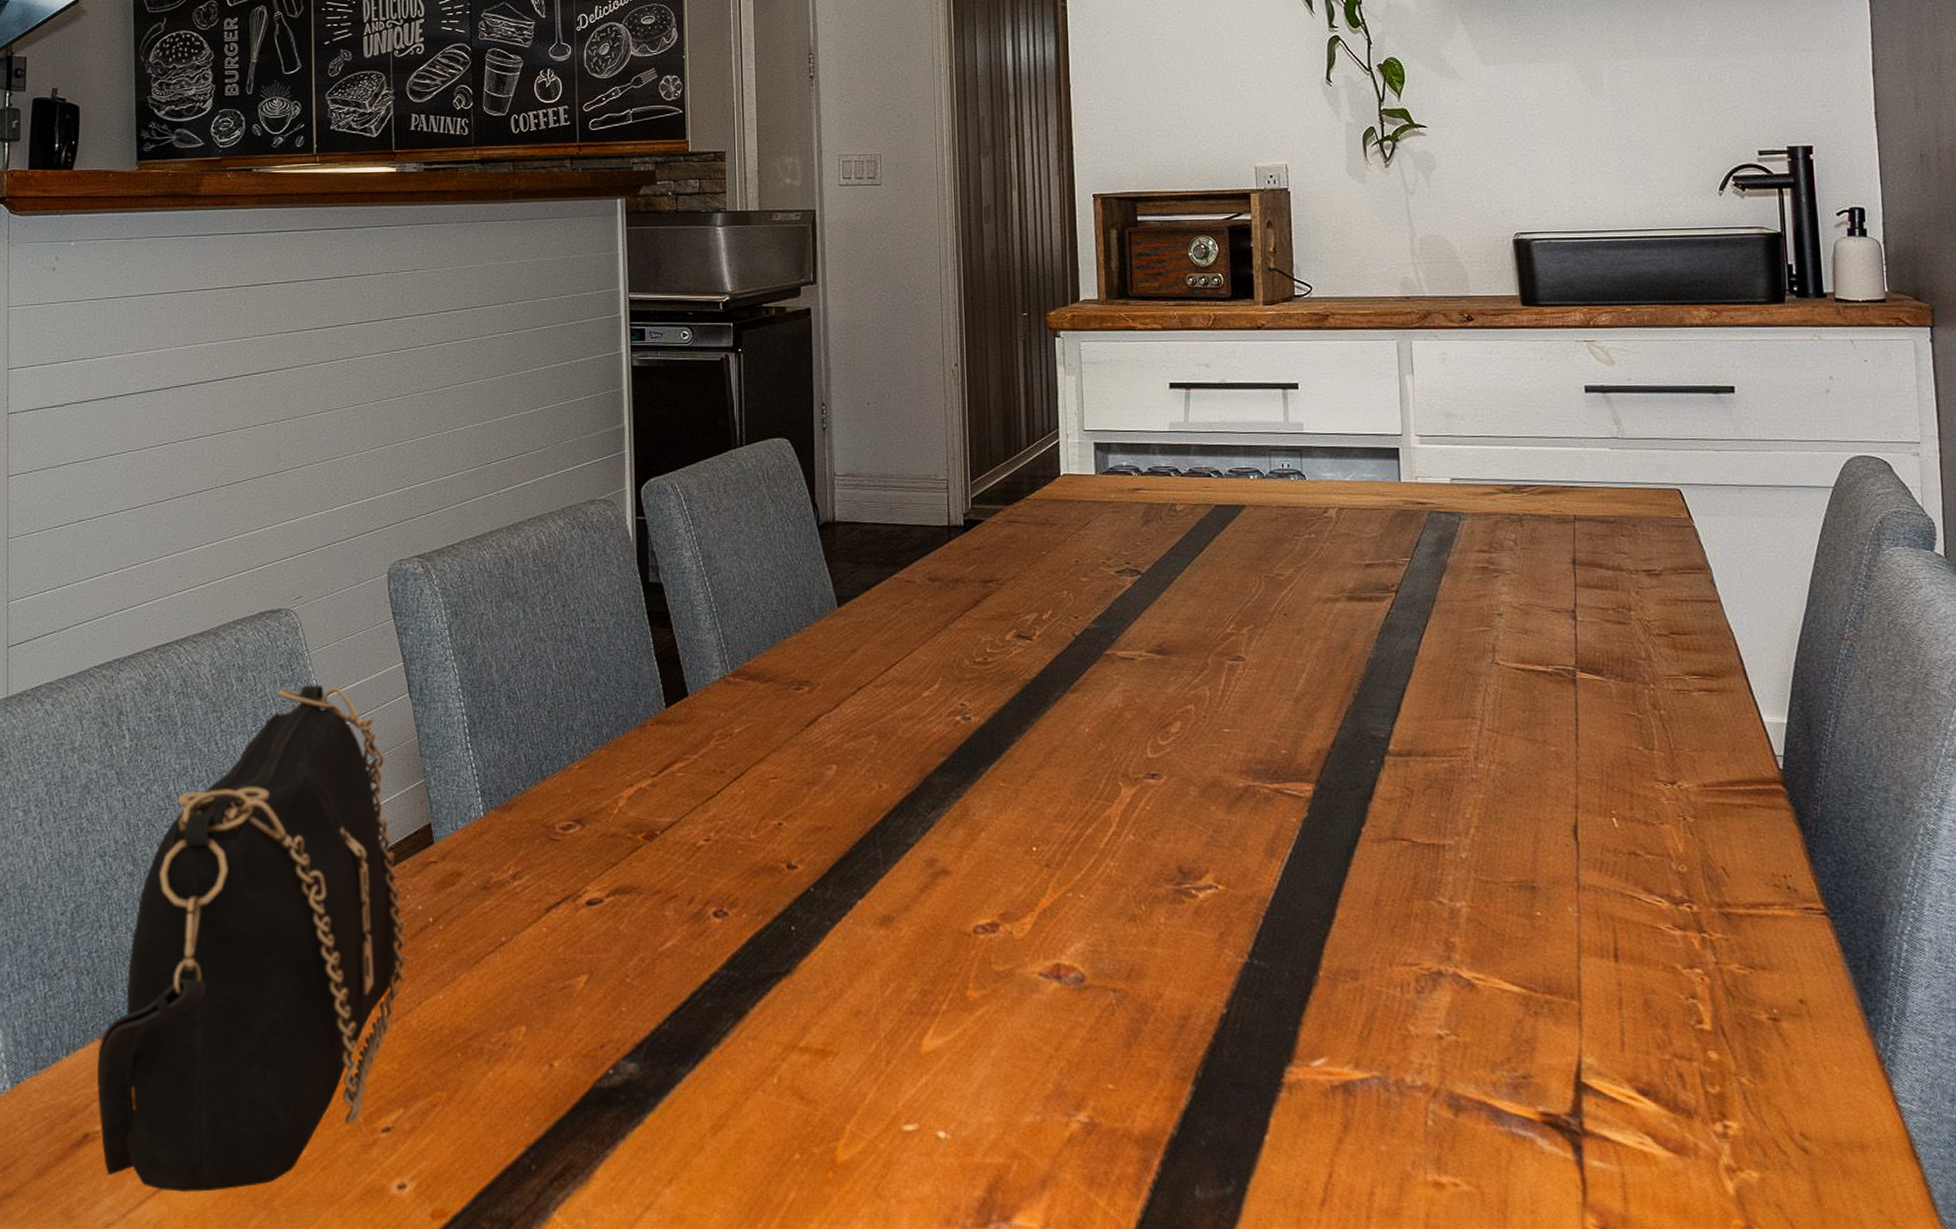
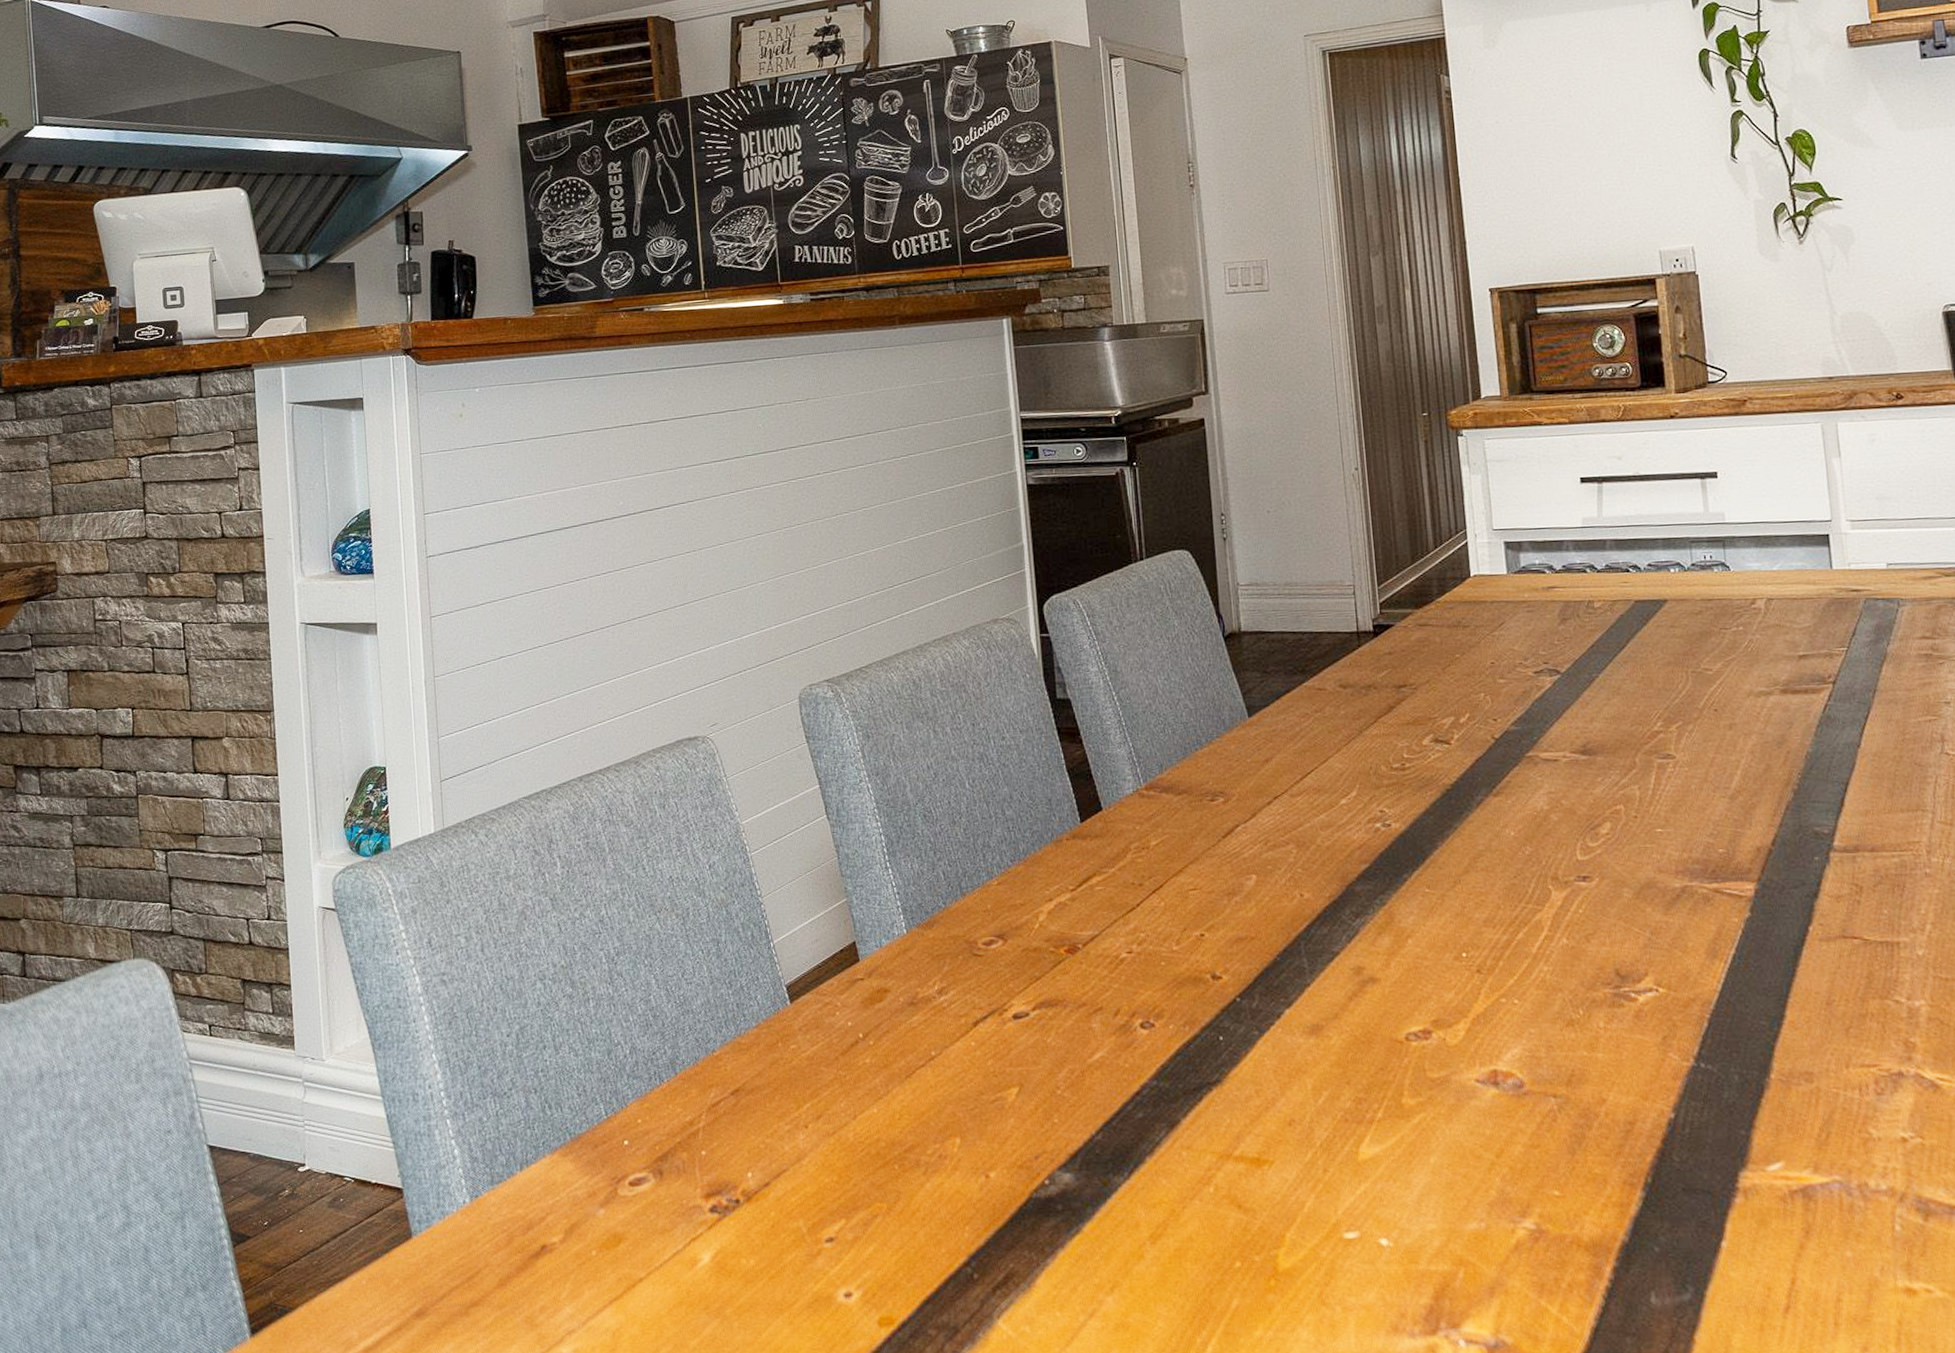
handbag: present [97,685,406,1193] -> none [549,809,840,1302]

